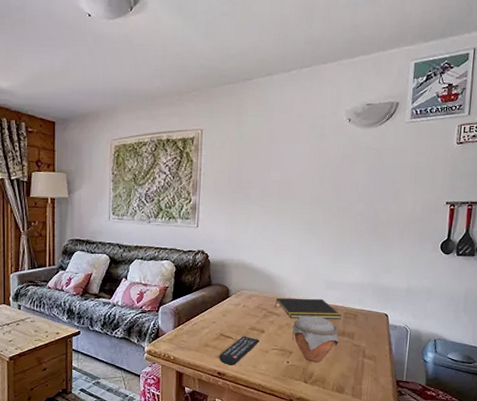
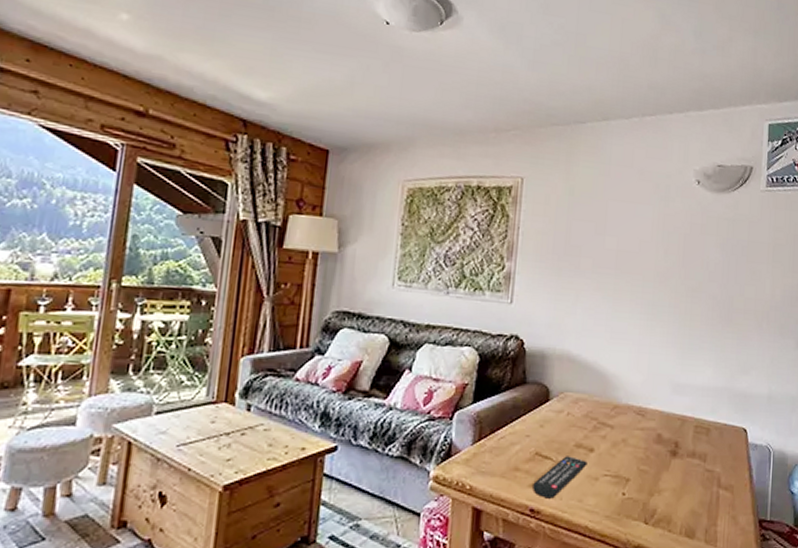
notepad: present [275,297,341,319] -> none [608,403,691,434]
jar: present [292,315,339,362] -> none [629,428,688,494]

